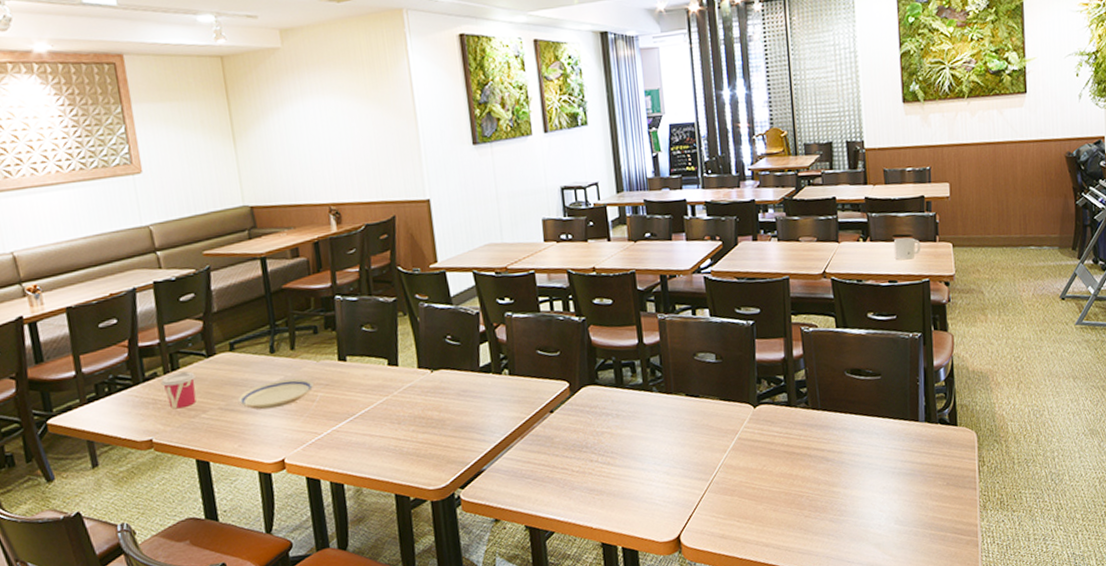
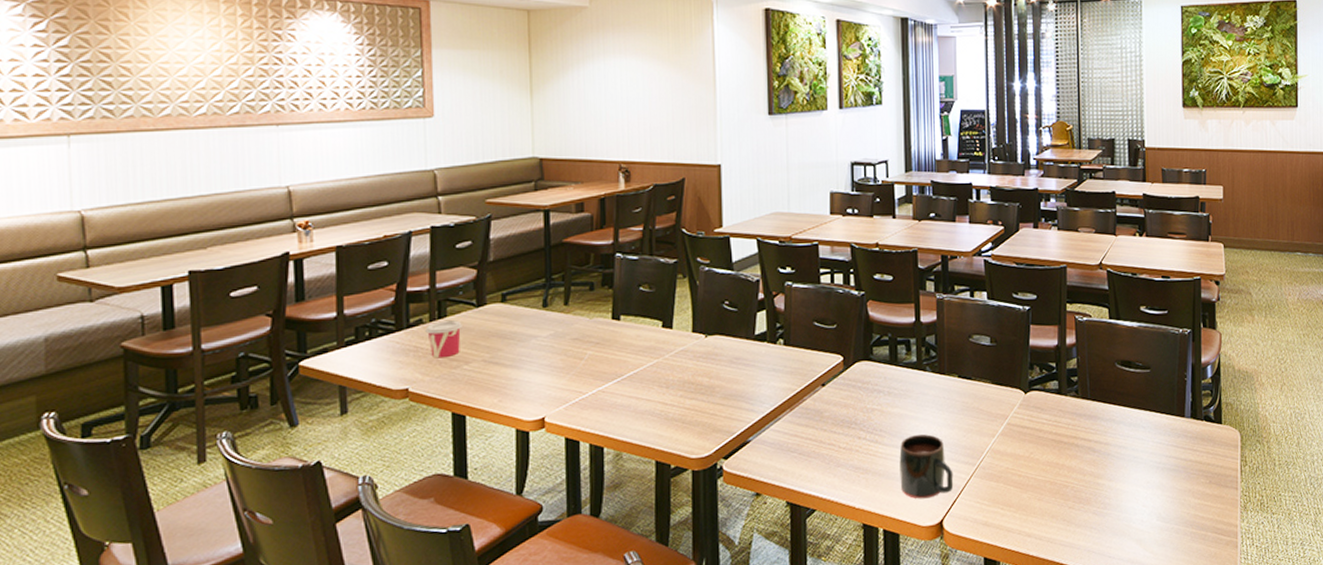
plate: present [237,378,314,410] -> none [503,334,584,365]
mug: none [632,453,689,517] -> present [899,434,954,499]
mug: present [893,237,921,261] -> none [1168,235,1194,258]

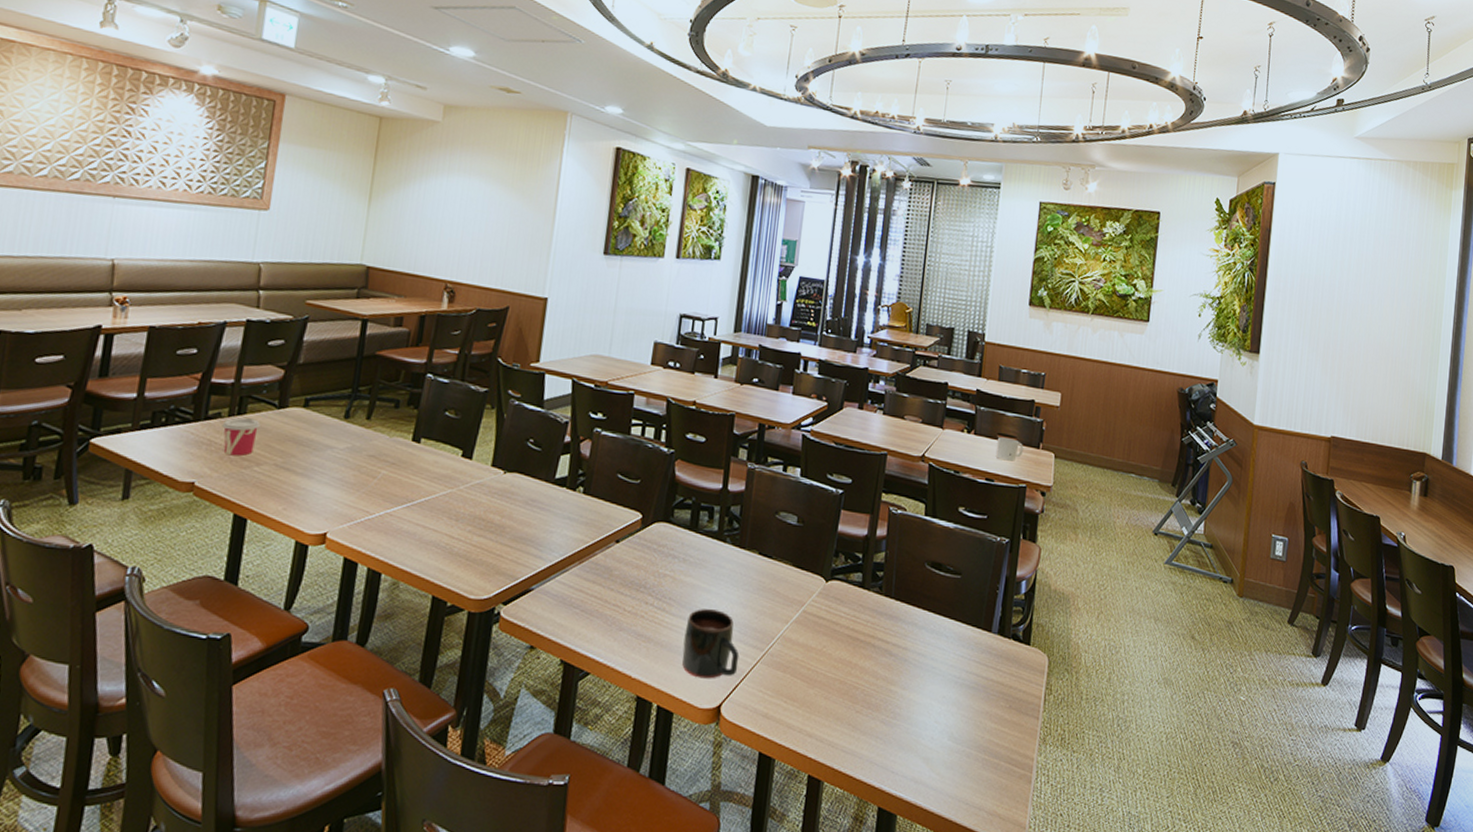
mug: none [1168,235,1194,258] -> present [995,437,1024,463]

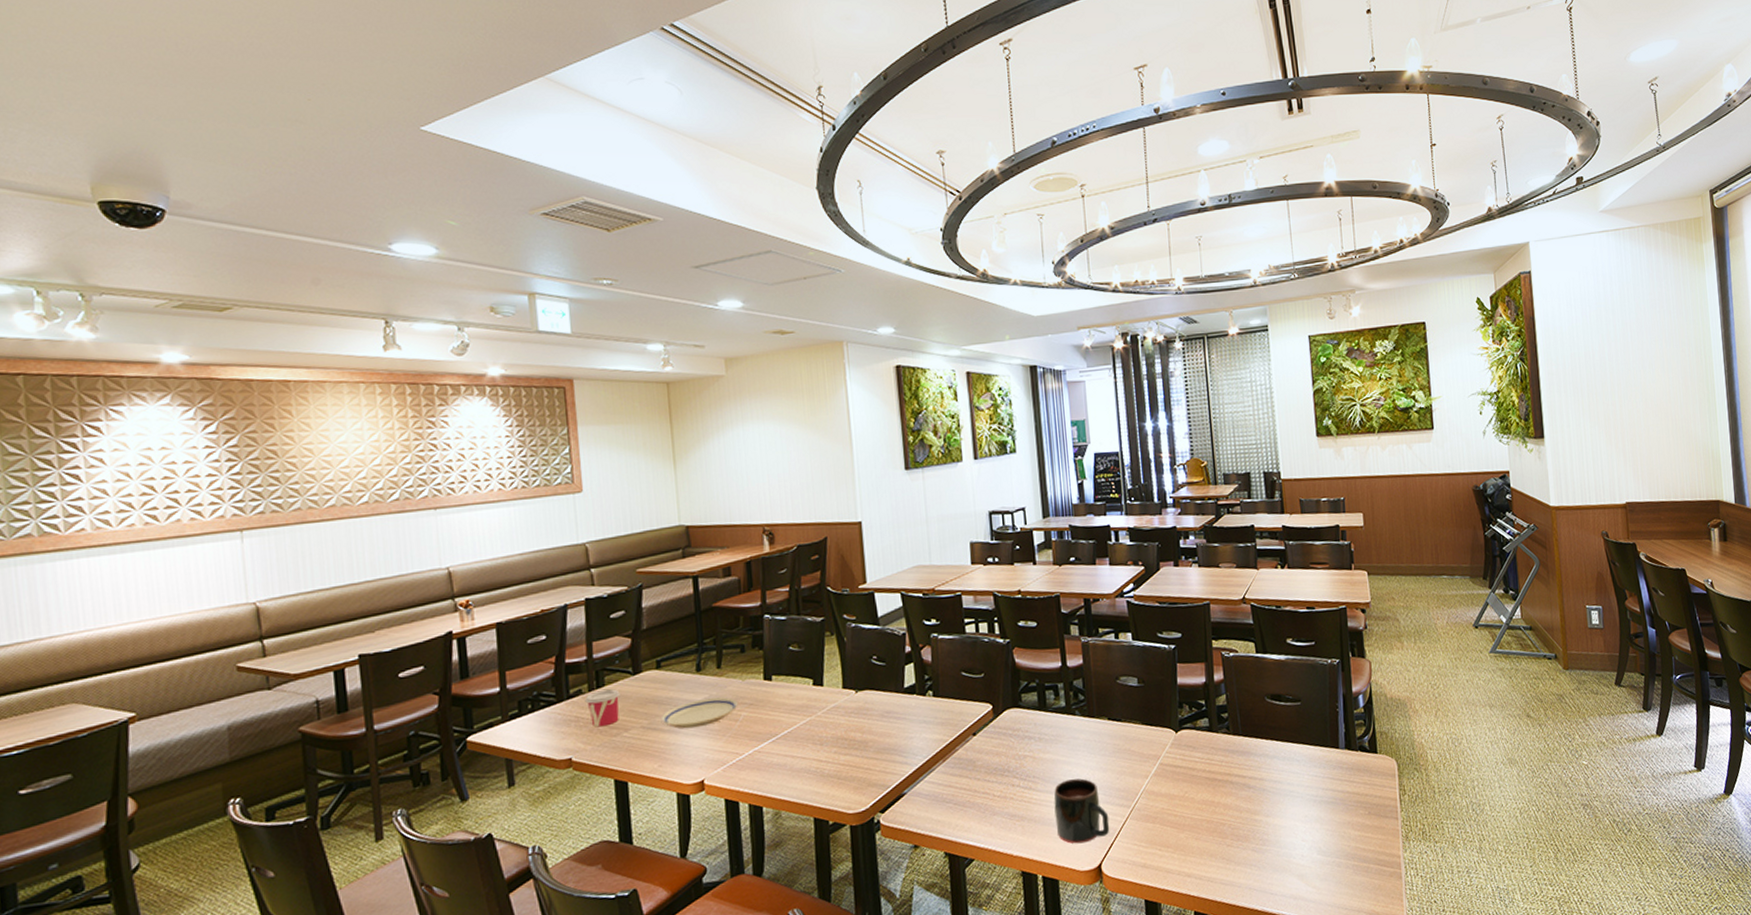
plate: none [296,448,380,477] -> present [660,697,738,729]
mug: present [995,437,1024,463] -> none [1310,565,1338,588]

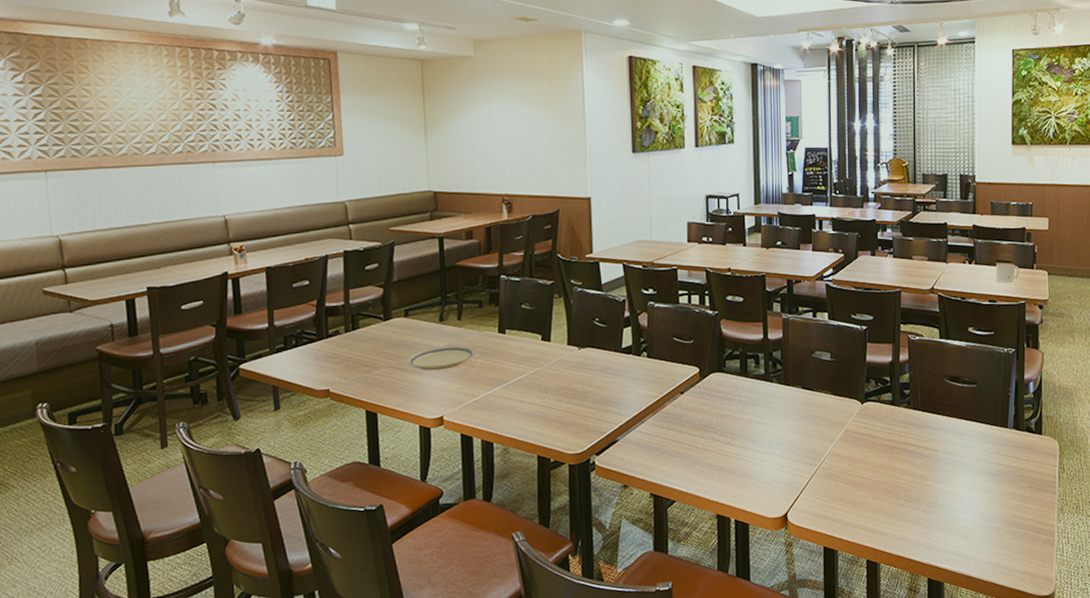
cup: present [585,689,620,727] -> none [342,332,373,364]
mug: present [1053,778,1110,844] -> none [749,438,797,494]
mug: none [1310,565,1338,588] -> present [995,263,1020,284]

